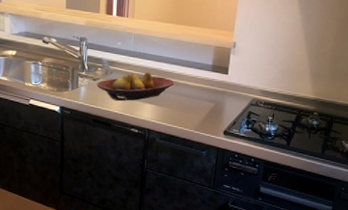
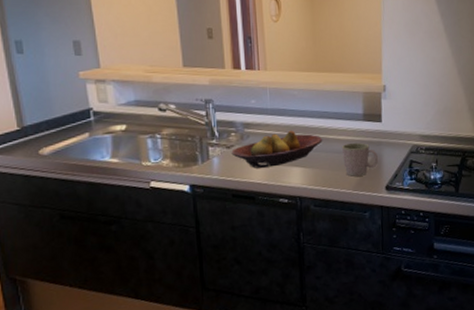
mug: none [189,89,220,119] -> present [341,142,378,177]

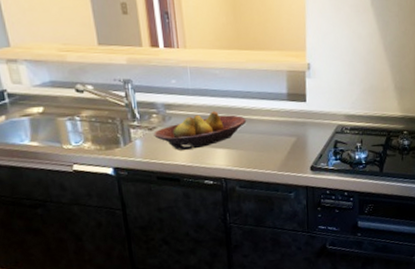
mug: present [341,142,378,177] -> none [265,123,303,158]

